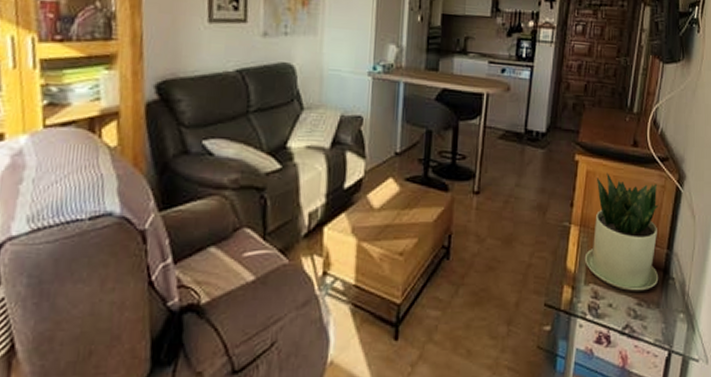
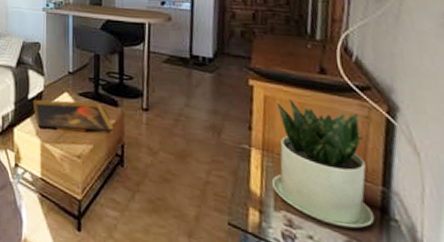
decorative tray: none [349,188,442,224] -> present [32,99,114,133]

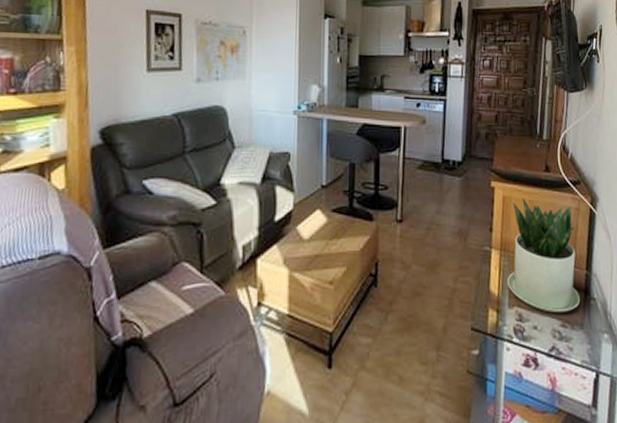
decorative tray: present [32,99,114,133] -> none [280,219,368,255]

